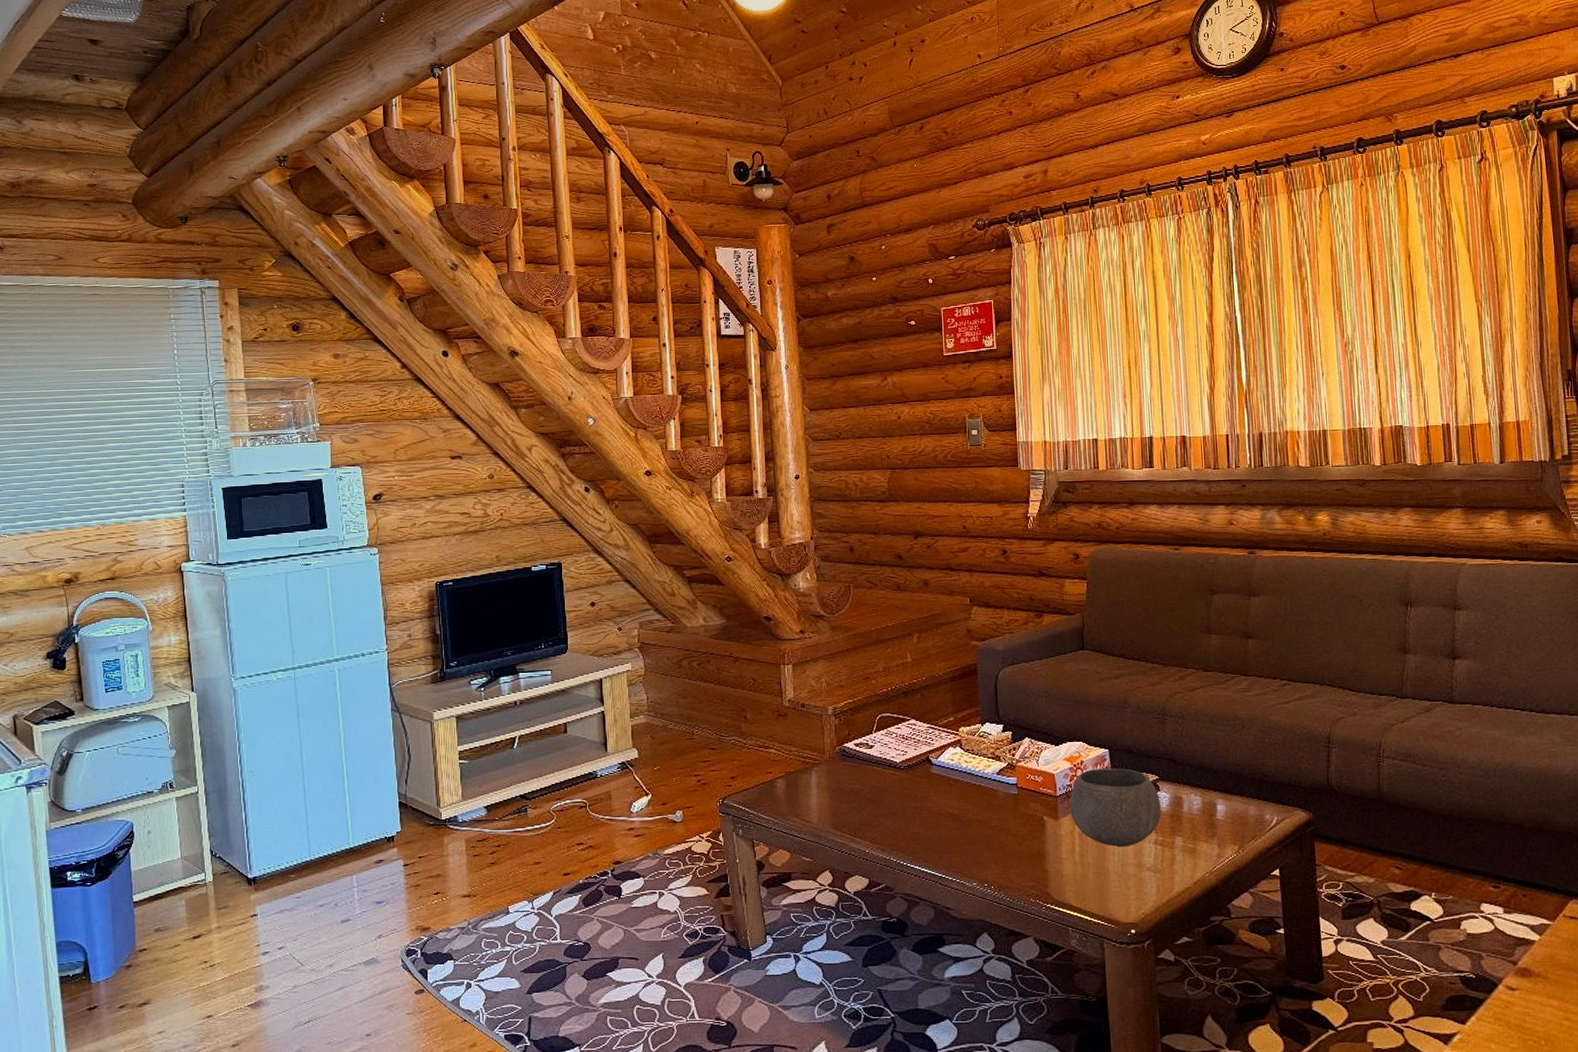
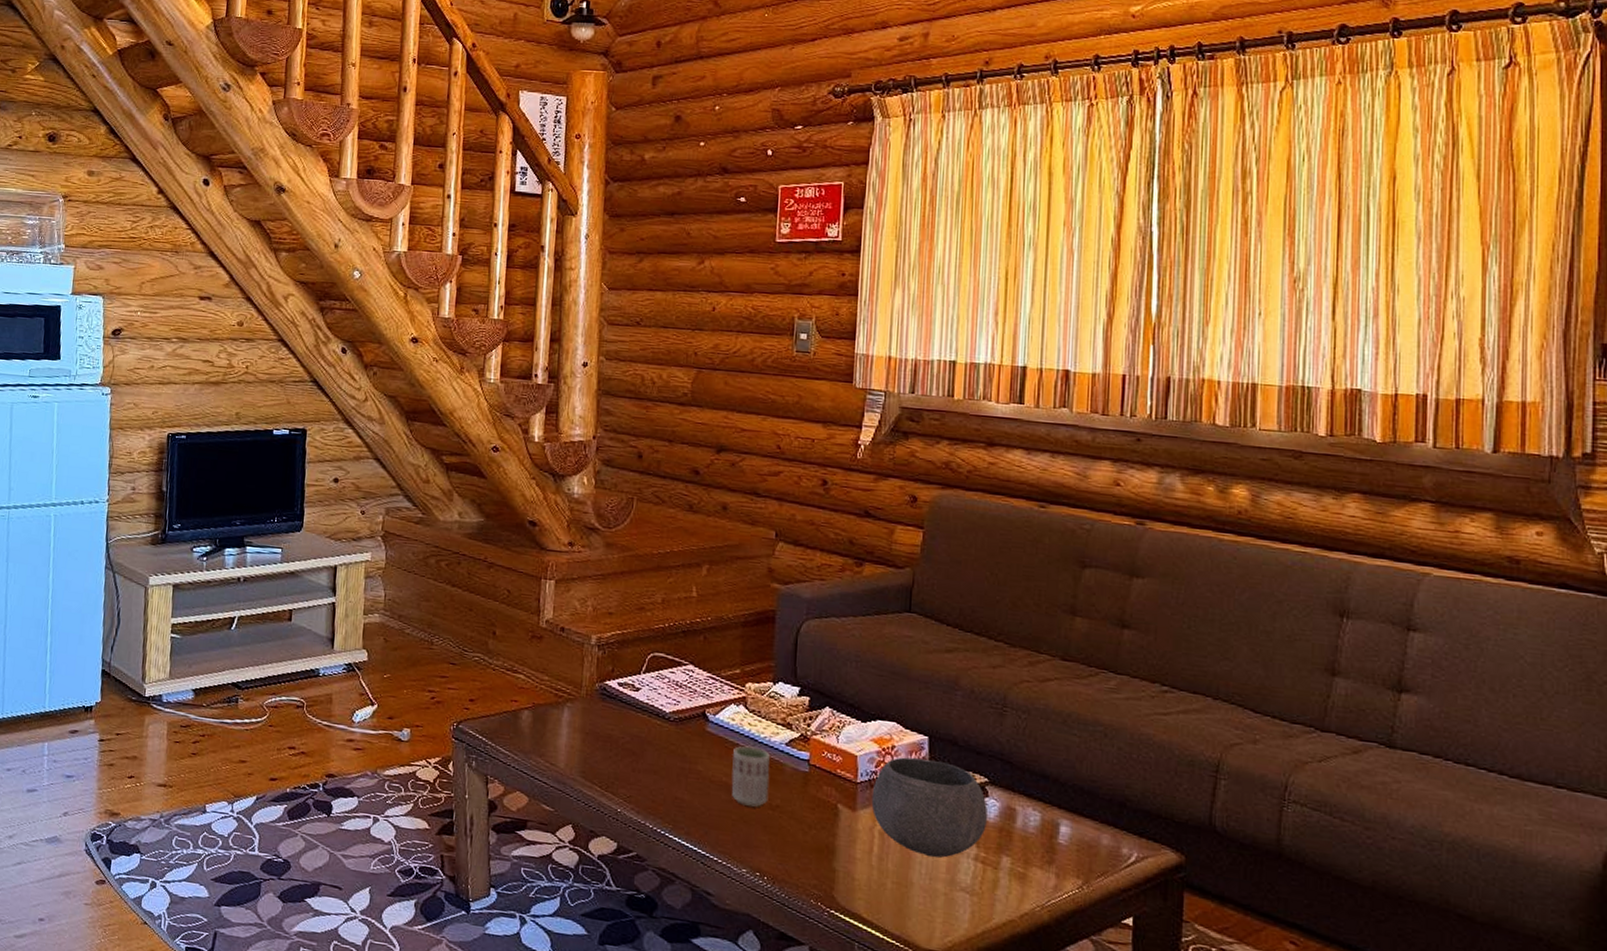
cup: none [955,780,988,830] -> present [731,745,770,807]

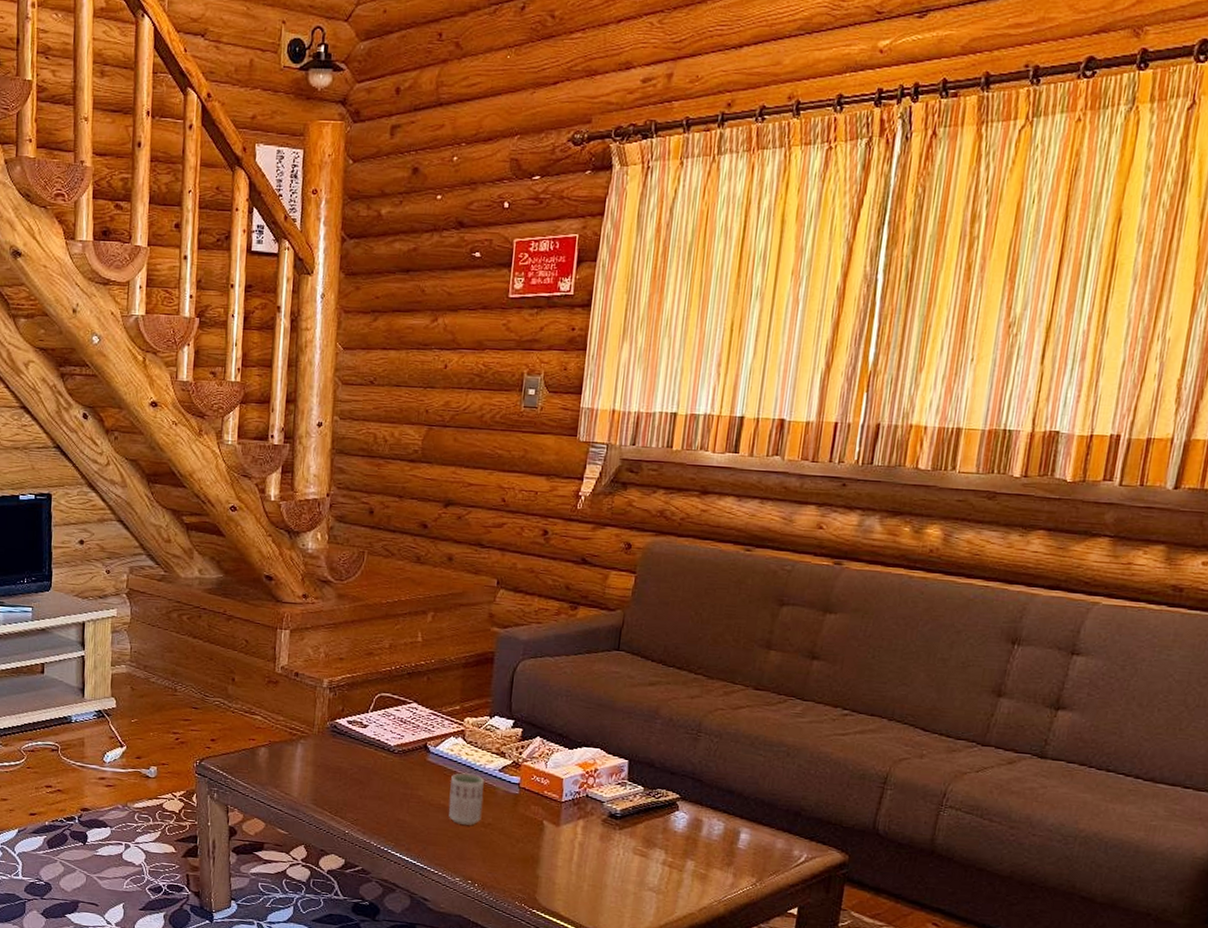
bowl: present [871,757,987,858] -> none [573,778,677,863]

